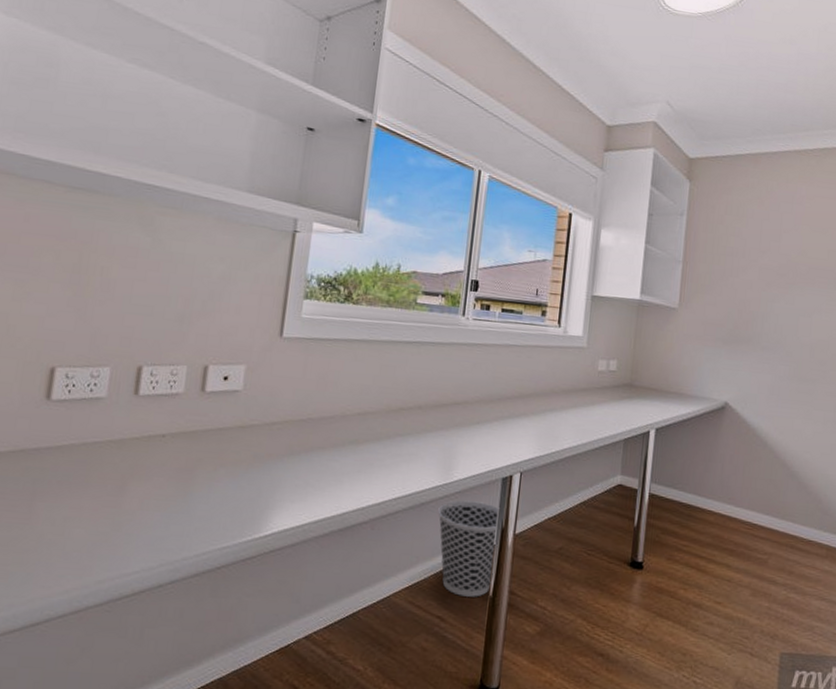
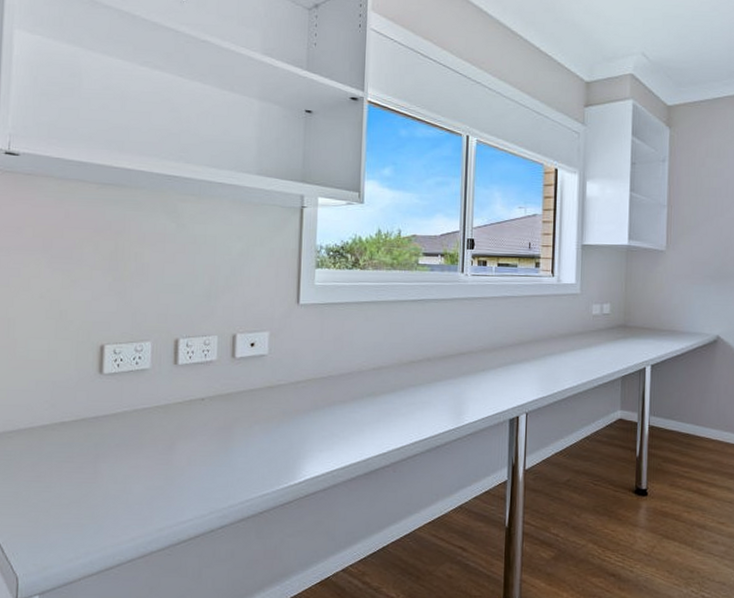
wastebasket: present [438,500,499,597] -> none [453,441,509,528]

